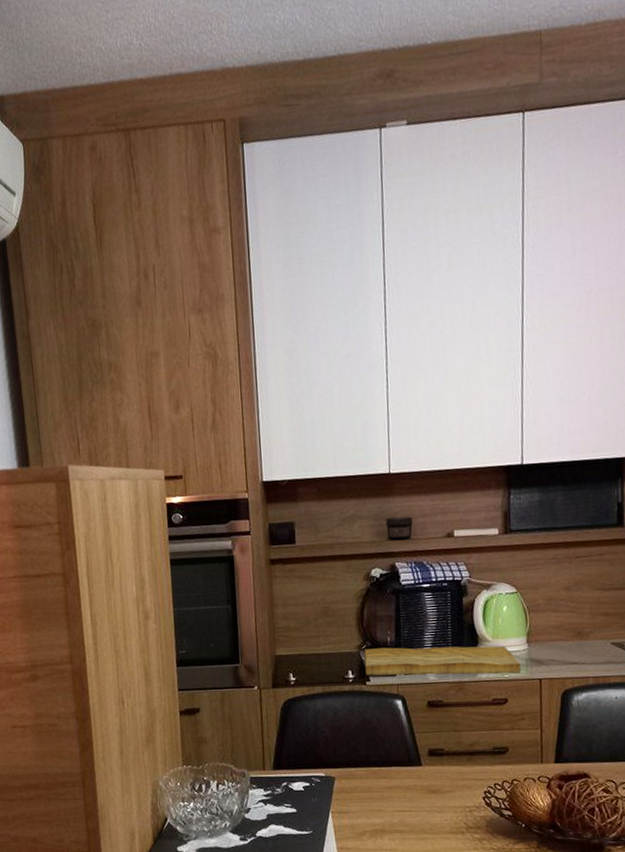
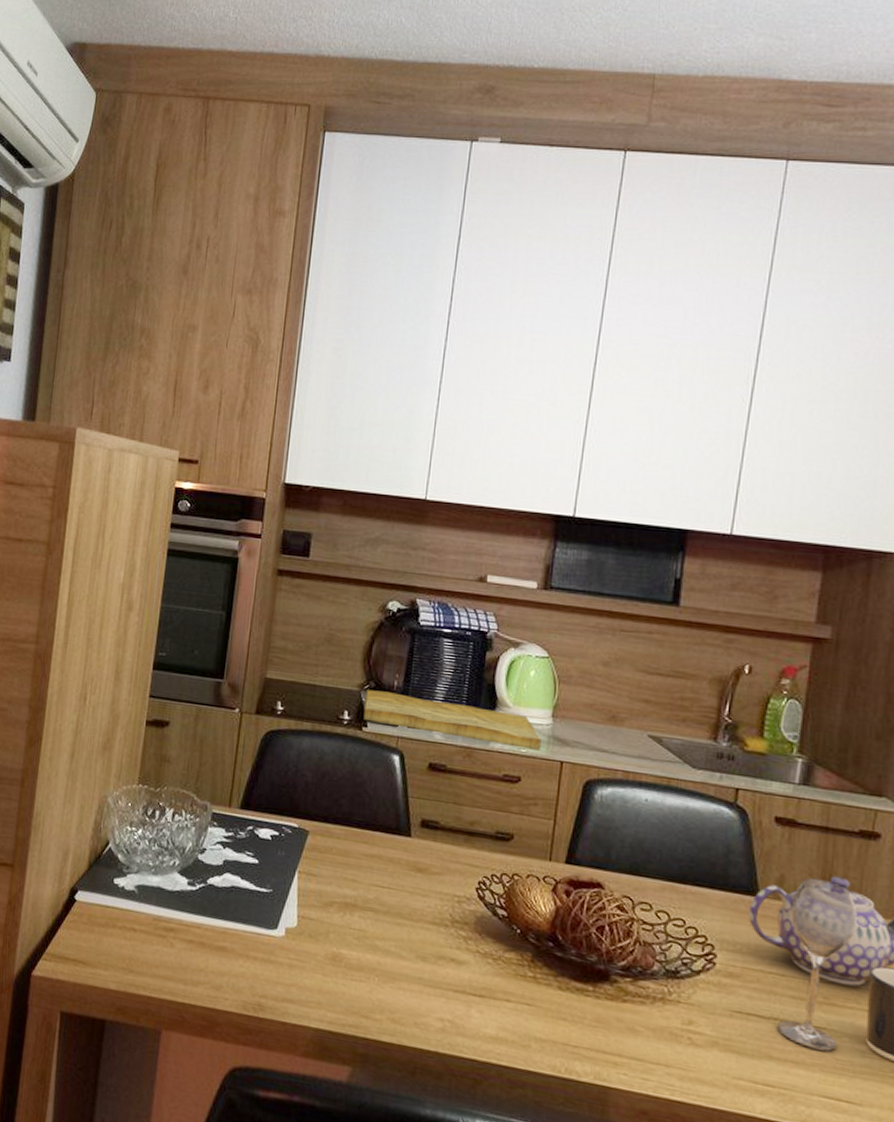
jar: present [386,516,414,540] -> none [412,548,444,576]

